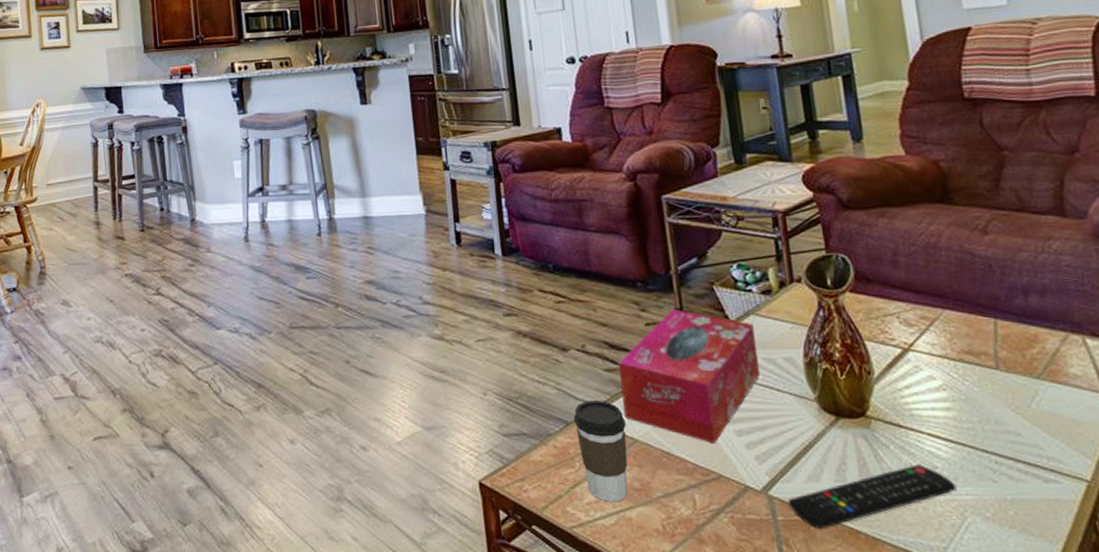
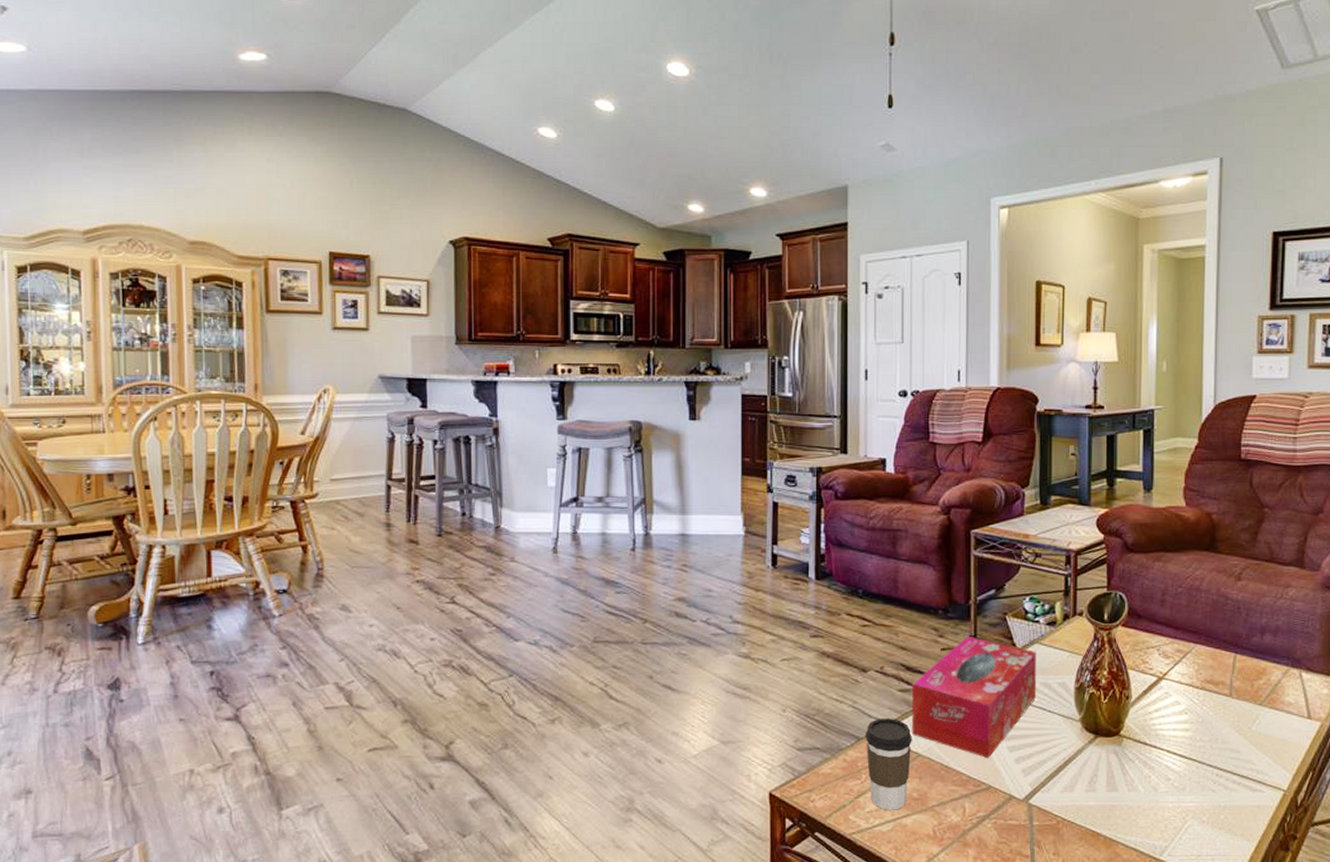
remote control: present [787,464,957,528] -> none [1044,777,1183,832]

